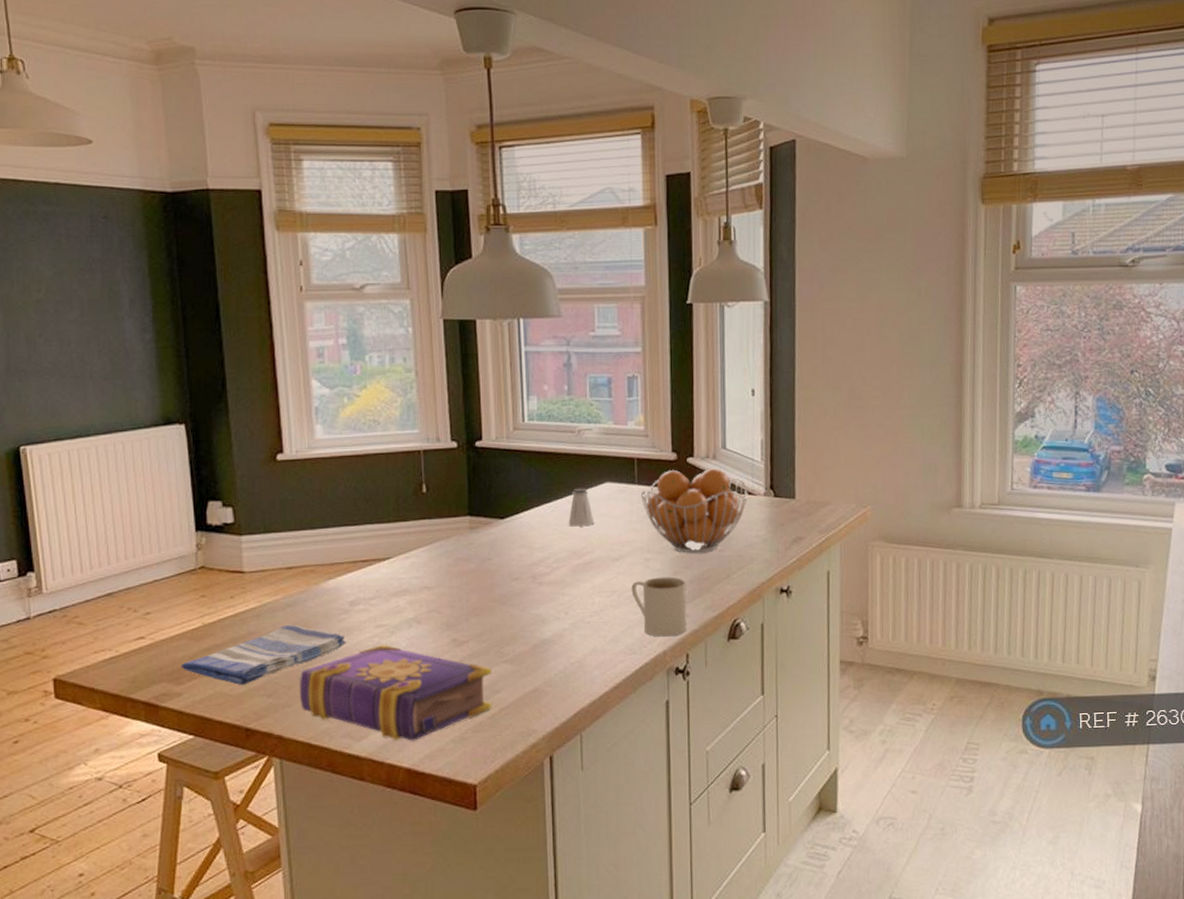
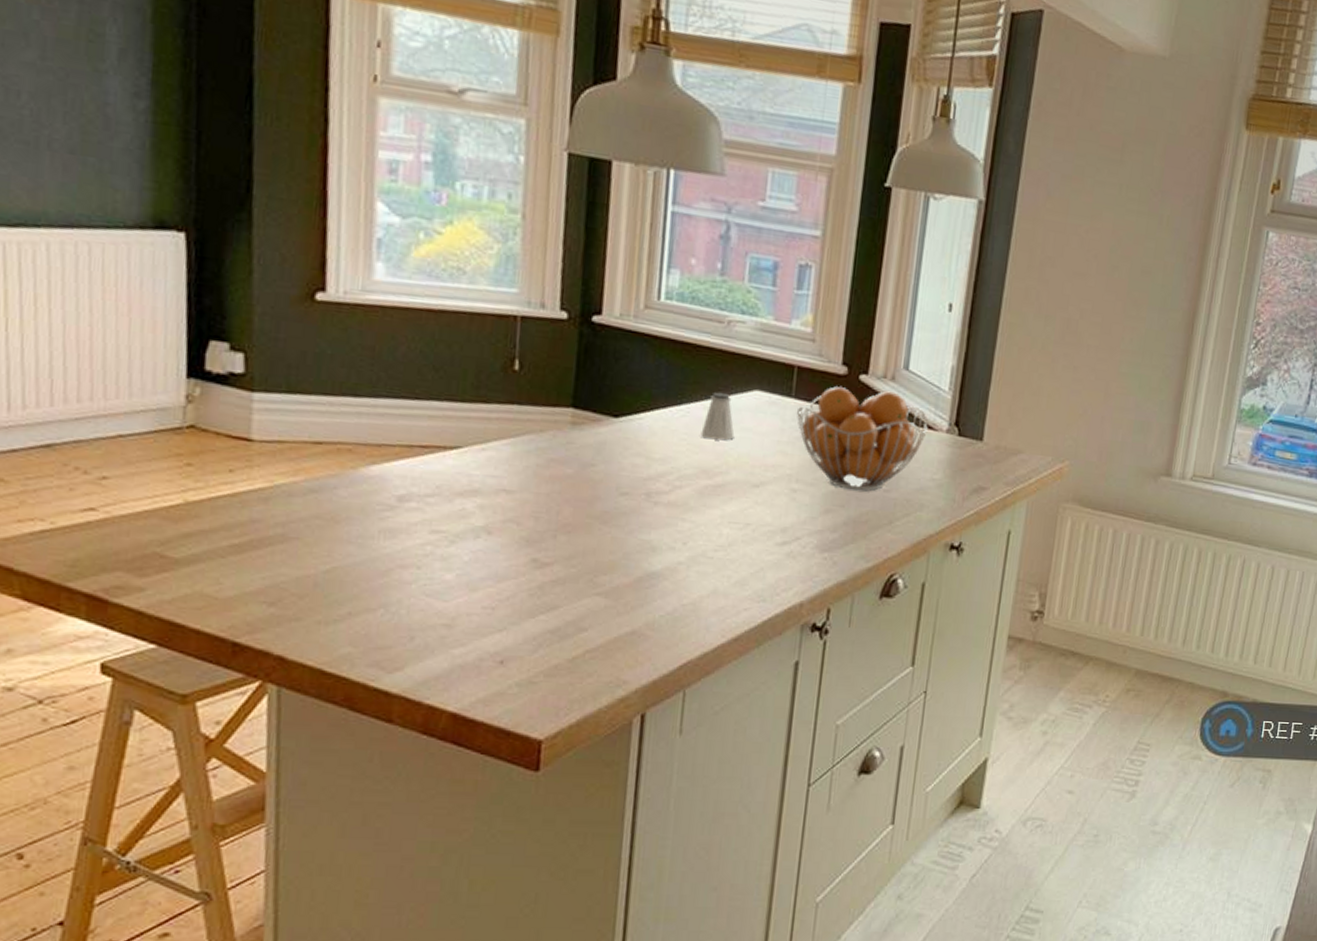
dish towel: present [180,624,347,685] -> none [146,515,389,586]
book: present [299,644,492,741] -> none [314,554,579,680]
mug: present [631,576,687,637] -> none [769,513,839,586]

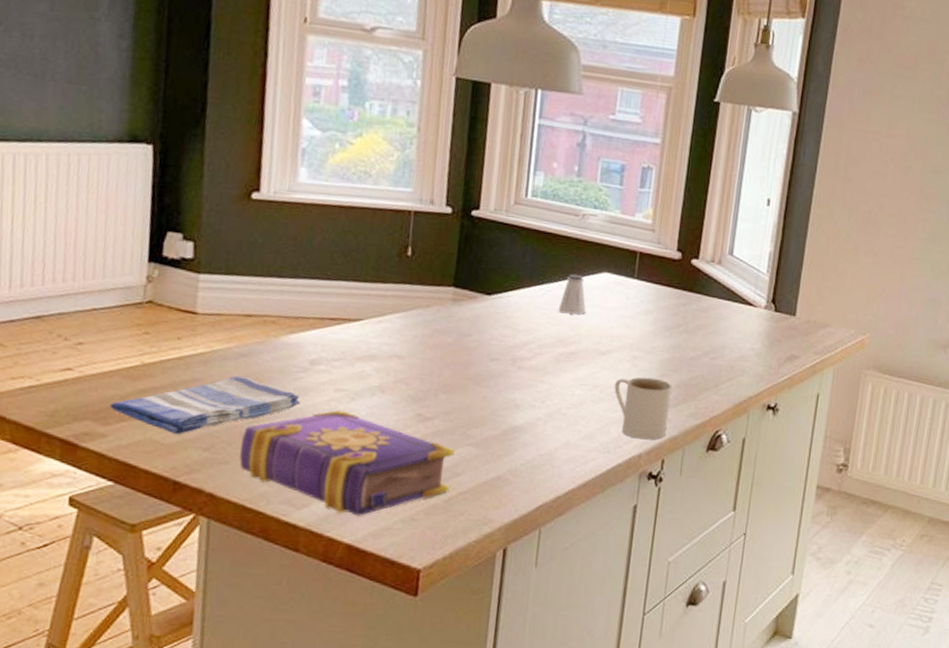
dish towel: none [146,515,389,586] -> present [109,375,301,434]
book: none [314,554,579,680] -> present [239,409,455,516]
mug: none [769,513,839,586] -> present [614,377,672,440]
fruit basket: present [797,386,928,491] -> none [638,269,749,358]

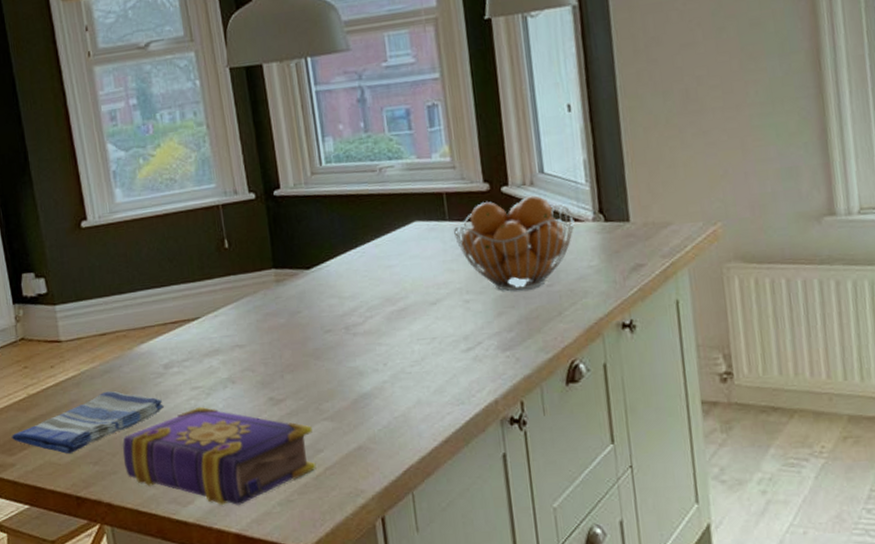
saltshaker: present [558,274,586,315] -> none [377,229,406,272]
mug: present [614,377,672,440] -> none [452,318,519,385]
fruit basket: none [638,269,749,358] -> present [454,195,575,291]

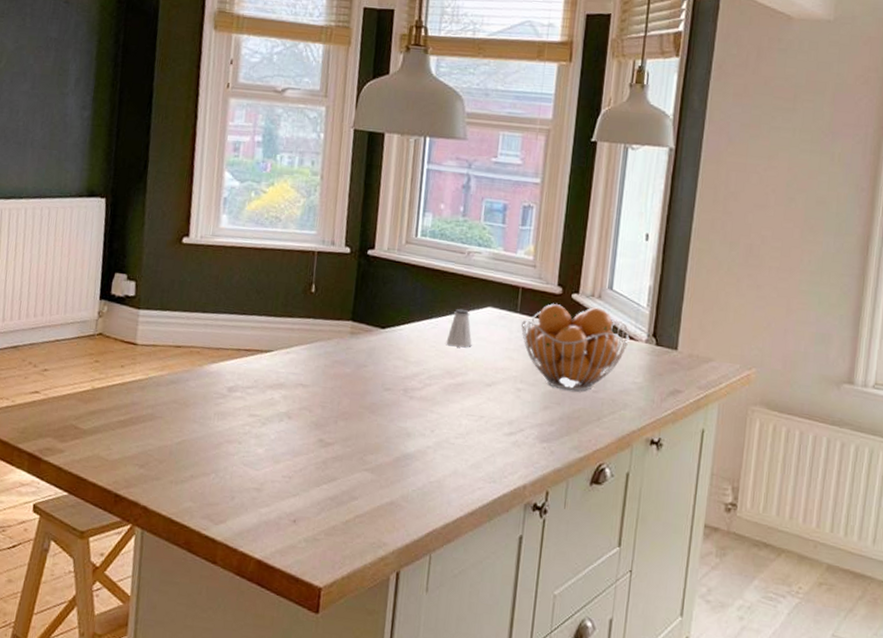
dish towel: present [11,391,165,454] -> none [66,400,220,452]
book: present [122,406,317,505] -> none [168,433,352,534]
saltshaker: none [377,229,406,272] -> present [446,308,472,348]

